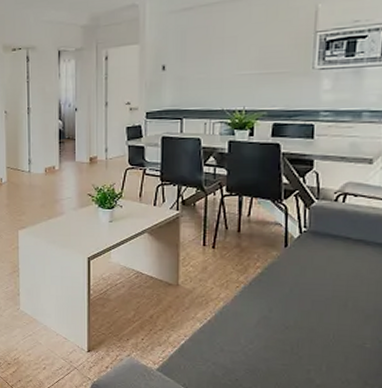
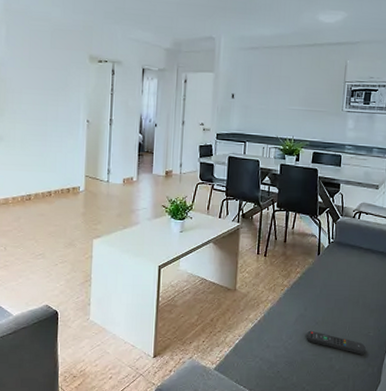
remote control: none [273,335,360,370] -> present [307,330,366,355]

